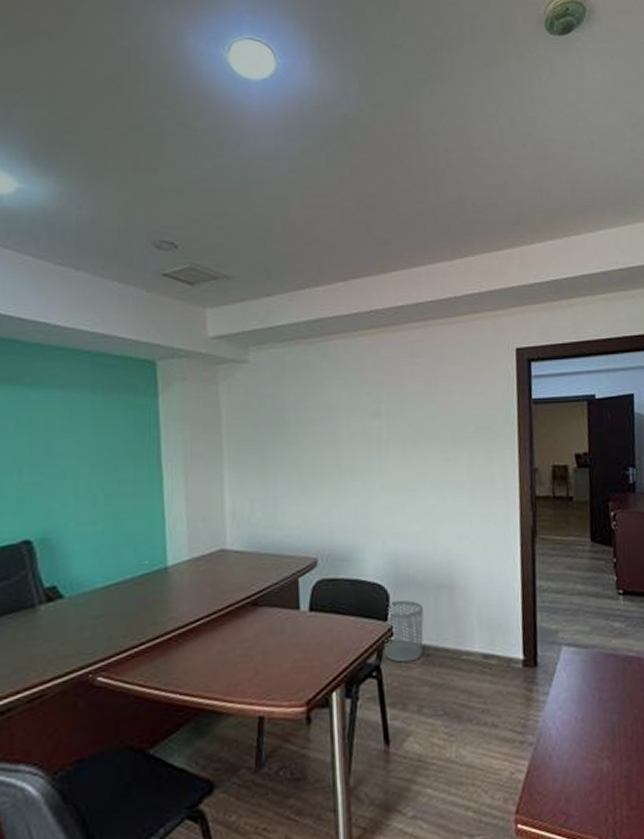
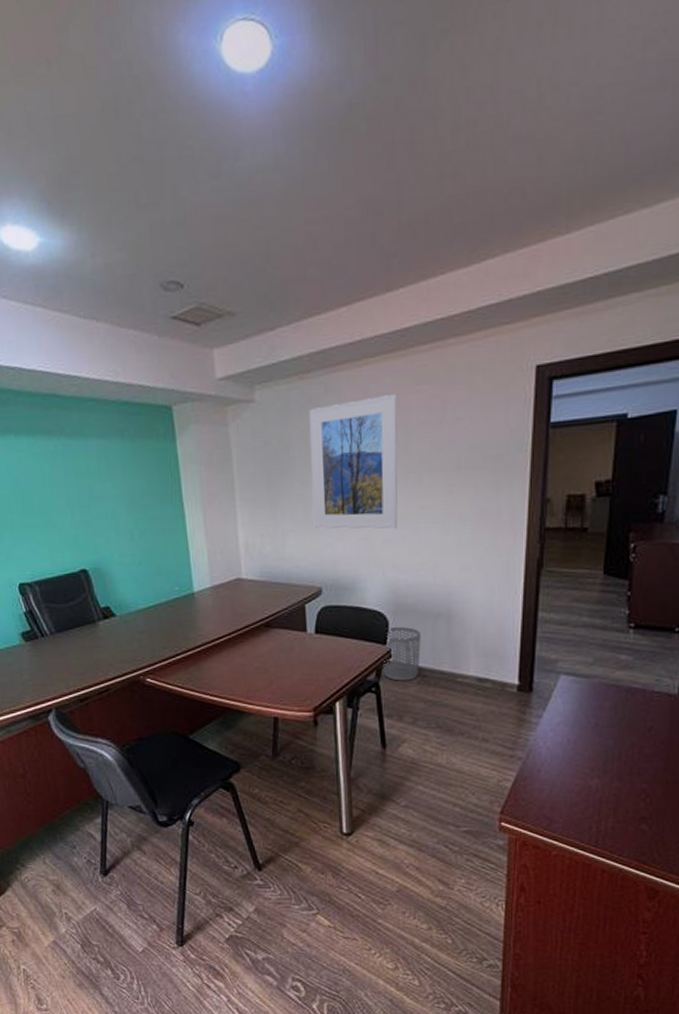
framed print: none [305,365,397,496] -> present [309,394,398,530]

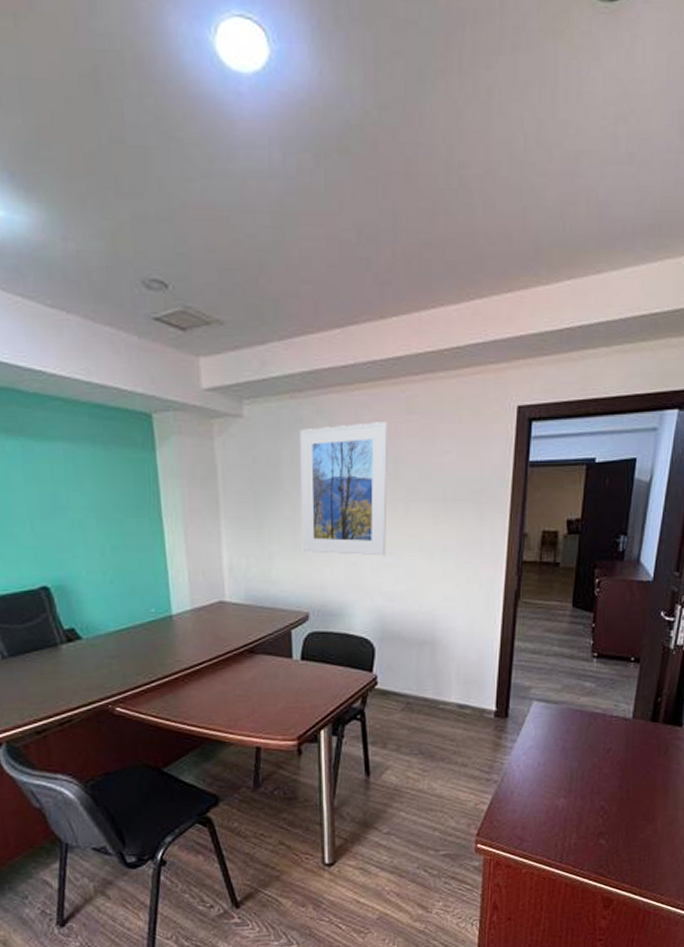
waste bin: present [383,627,421,681] -> none [368,654,405,708]

